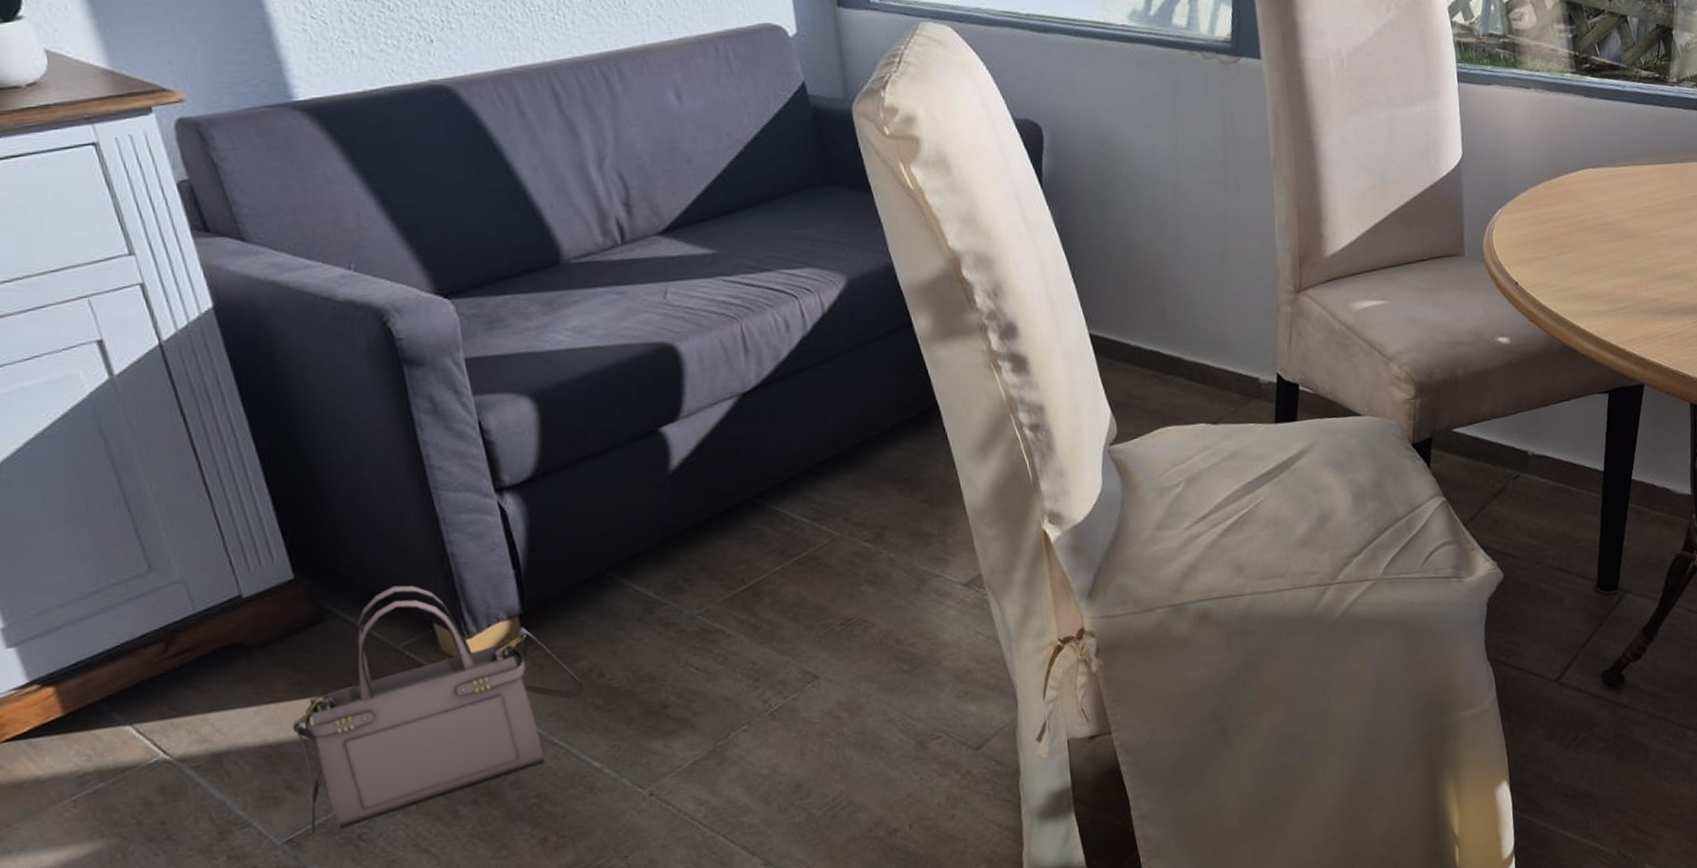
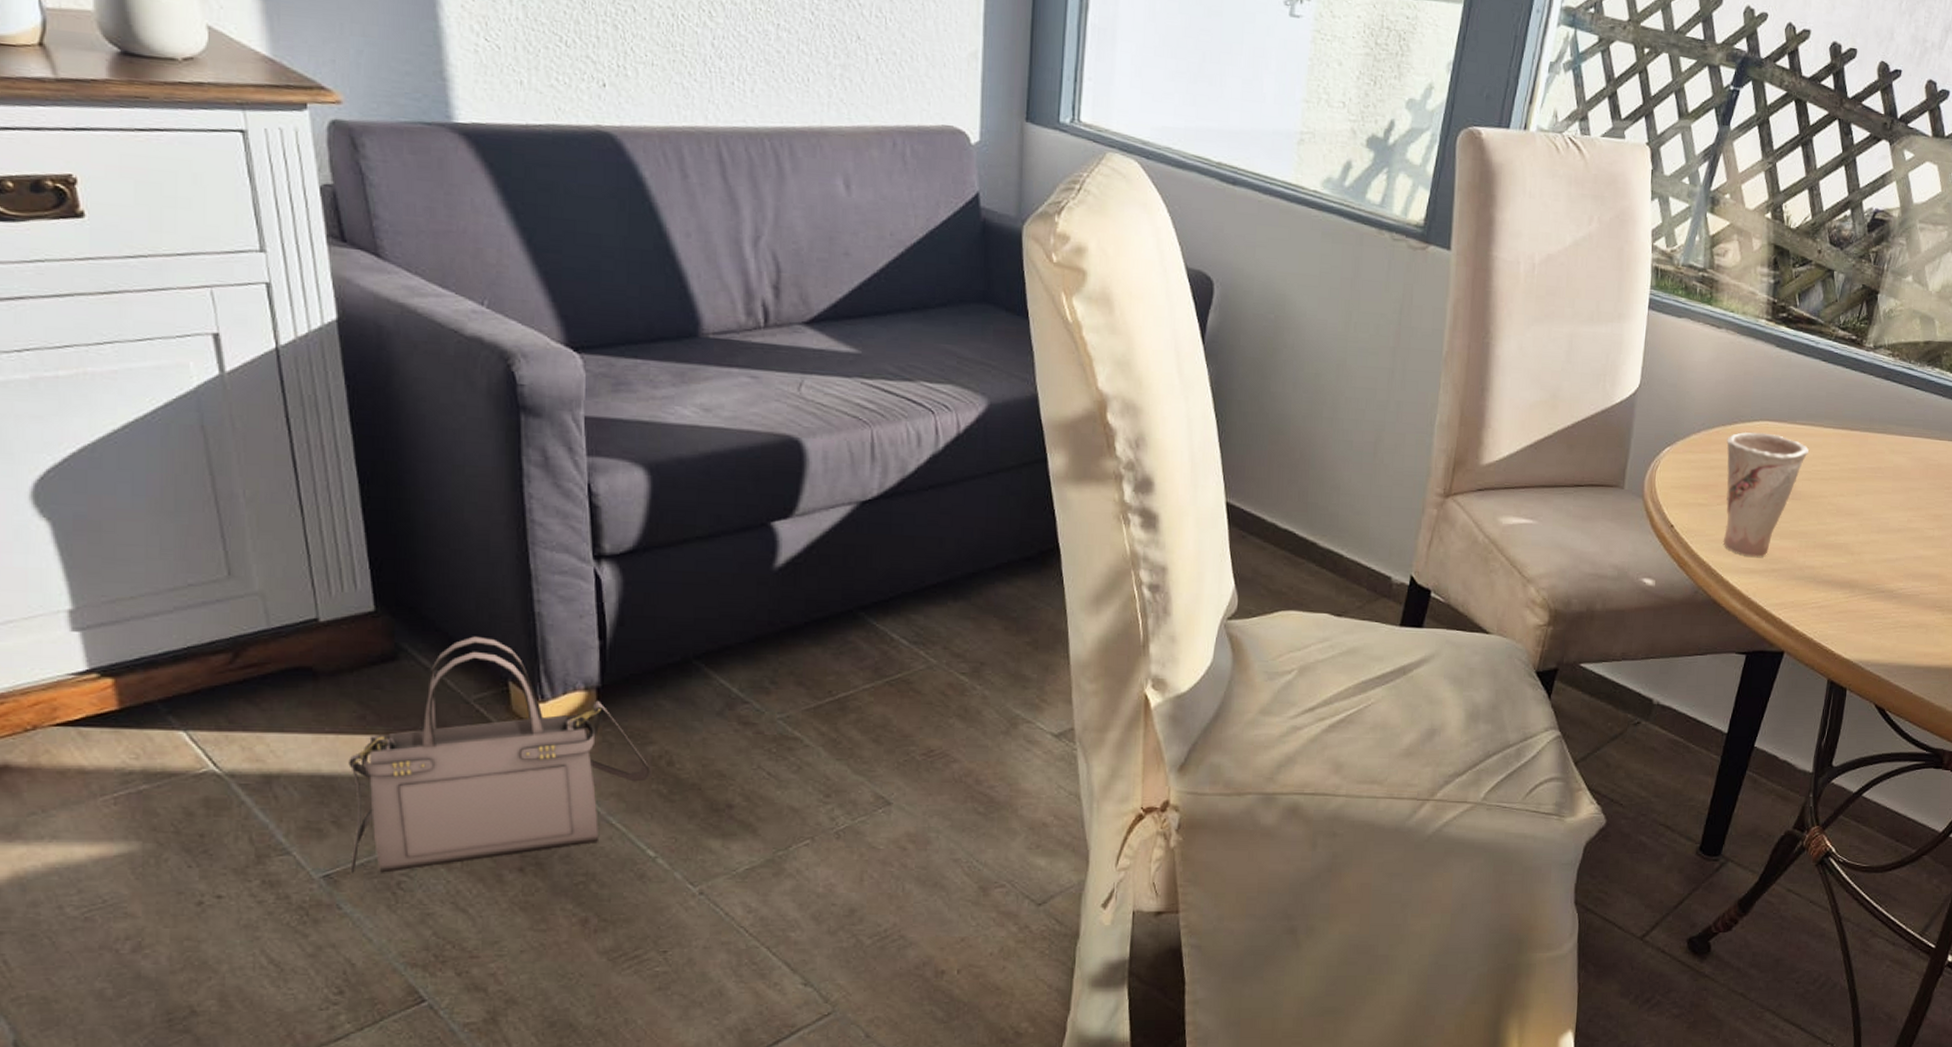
cup: none [1554,179,1633,300] -> present [1723,432,1809,557]

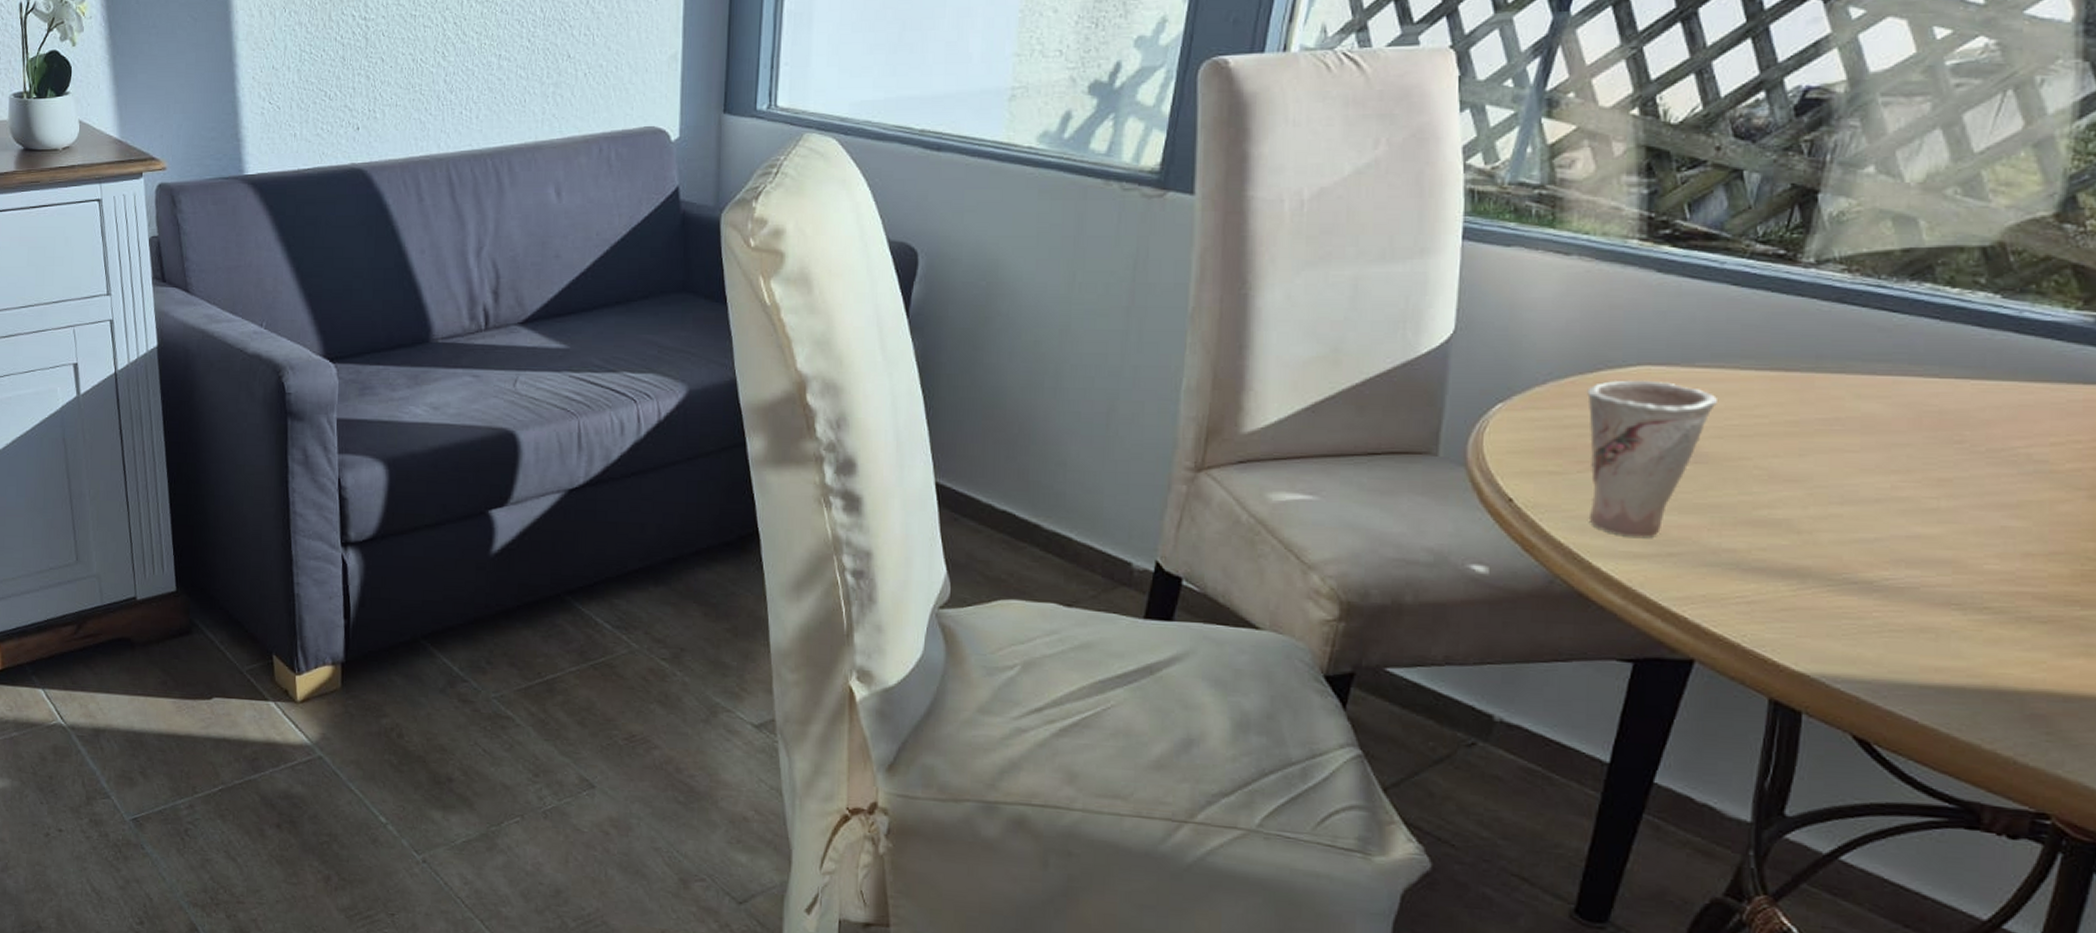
handbag: present [349,636,650,873] -> none [151,614,384,820]

